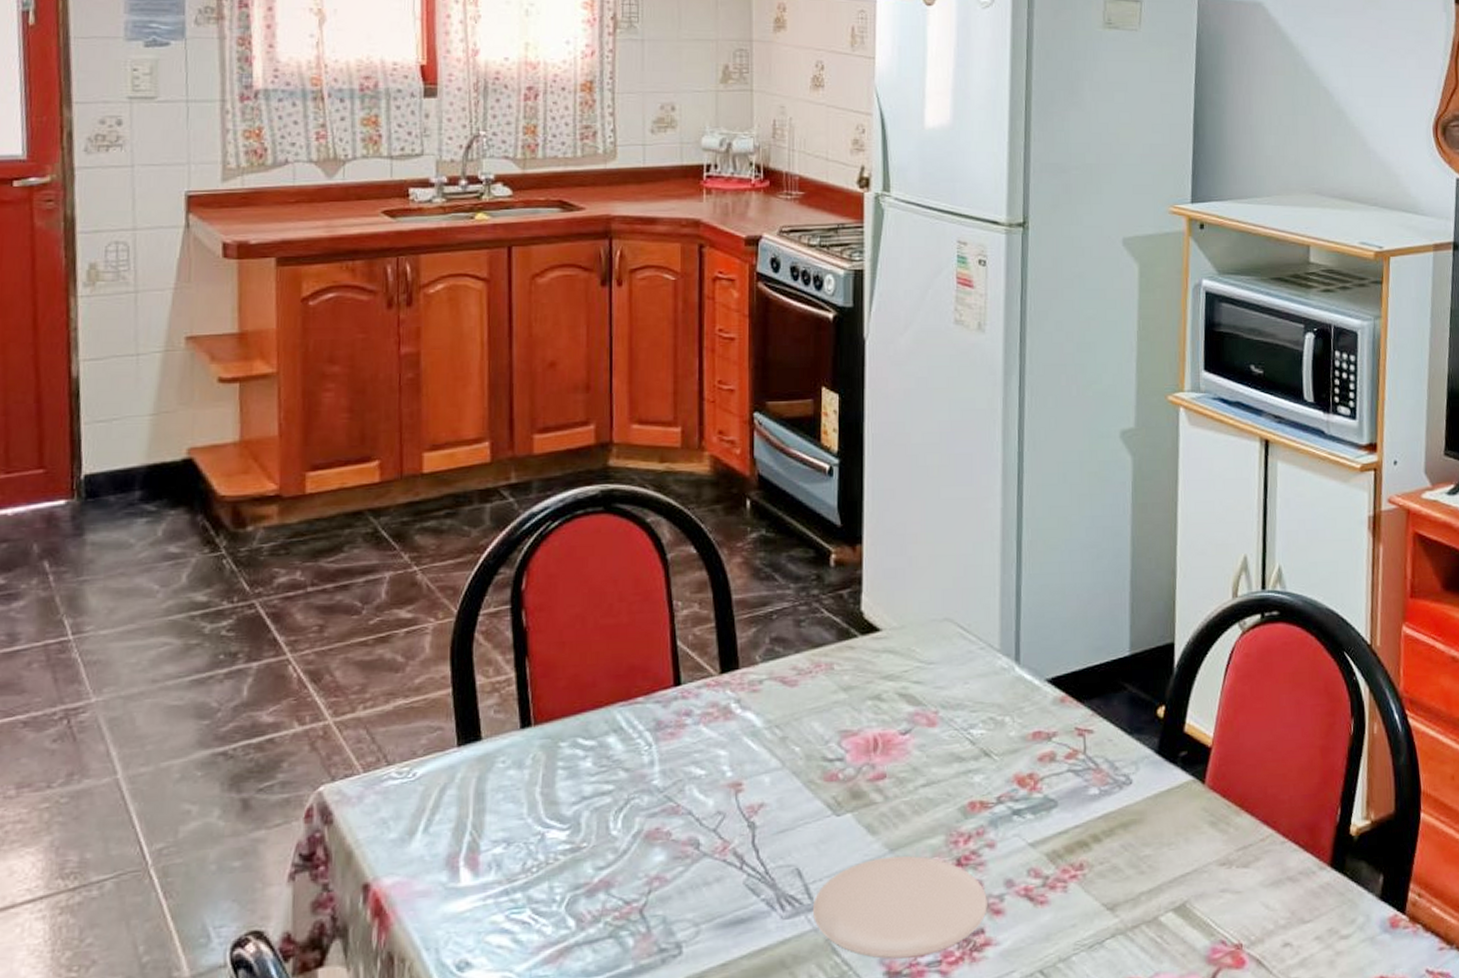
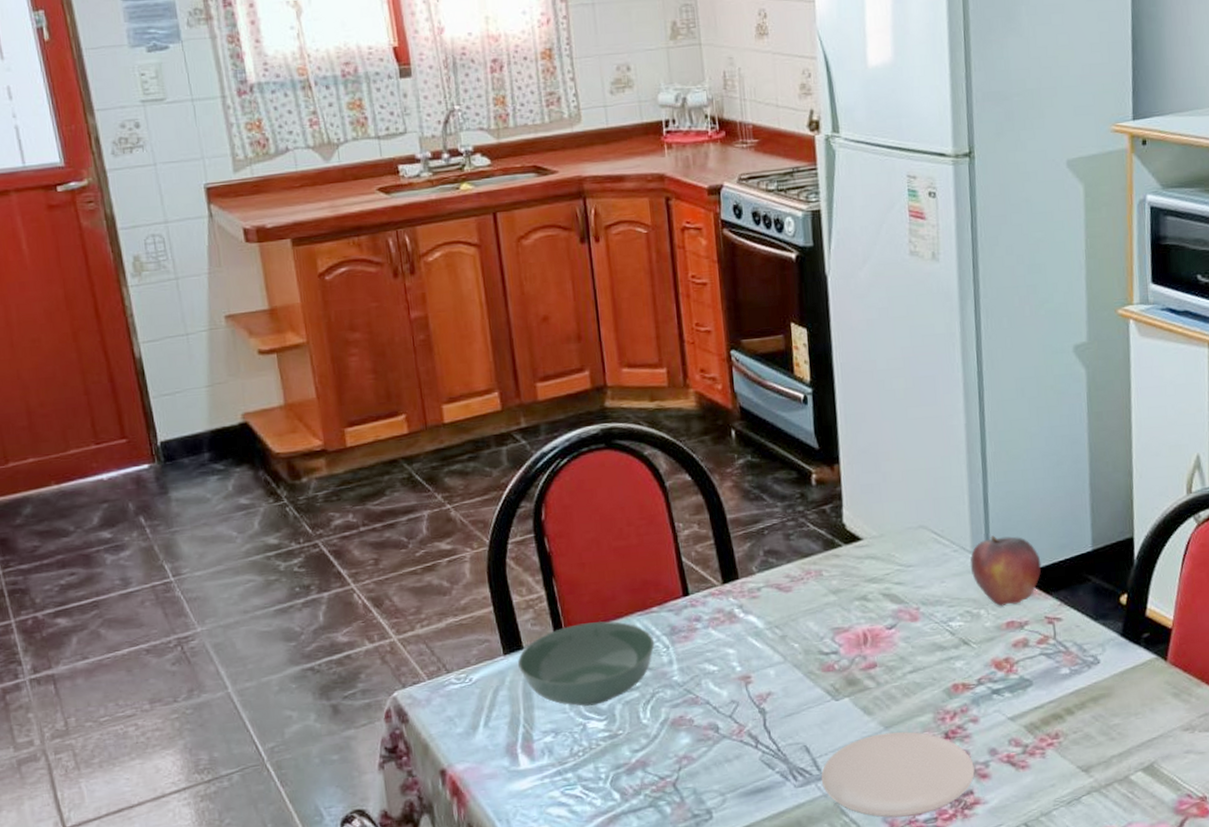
bowl: none [473,711,636,812] -> present [518,621,655,706]
fruit: none [997,633,1075,714] -> present [969,535,1042,607]

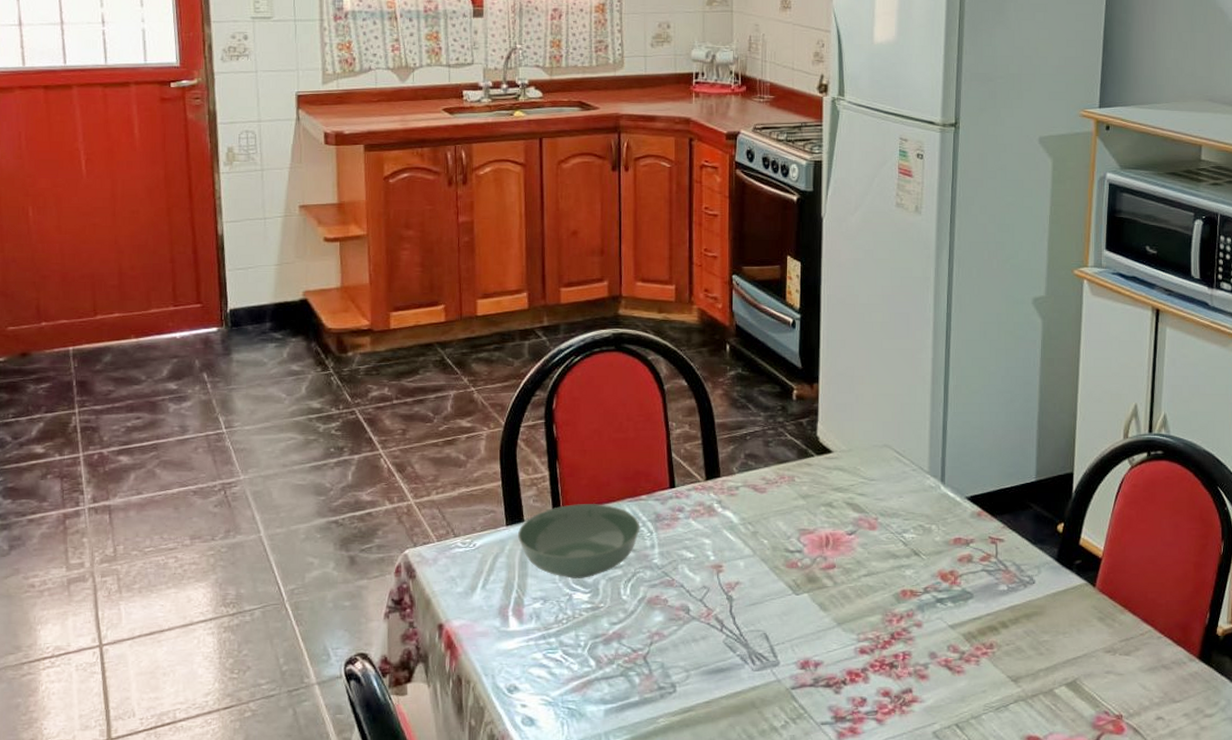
plate: present [821,731,975,818] -> none [776,628,915,707]
fruit: present [969,535,1042,607] -> none [926,459,989,524]

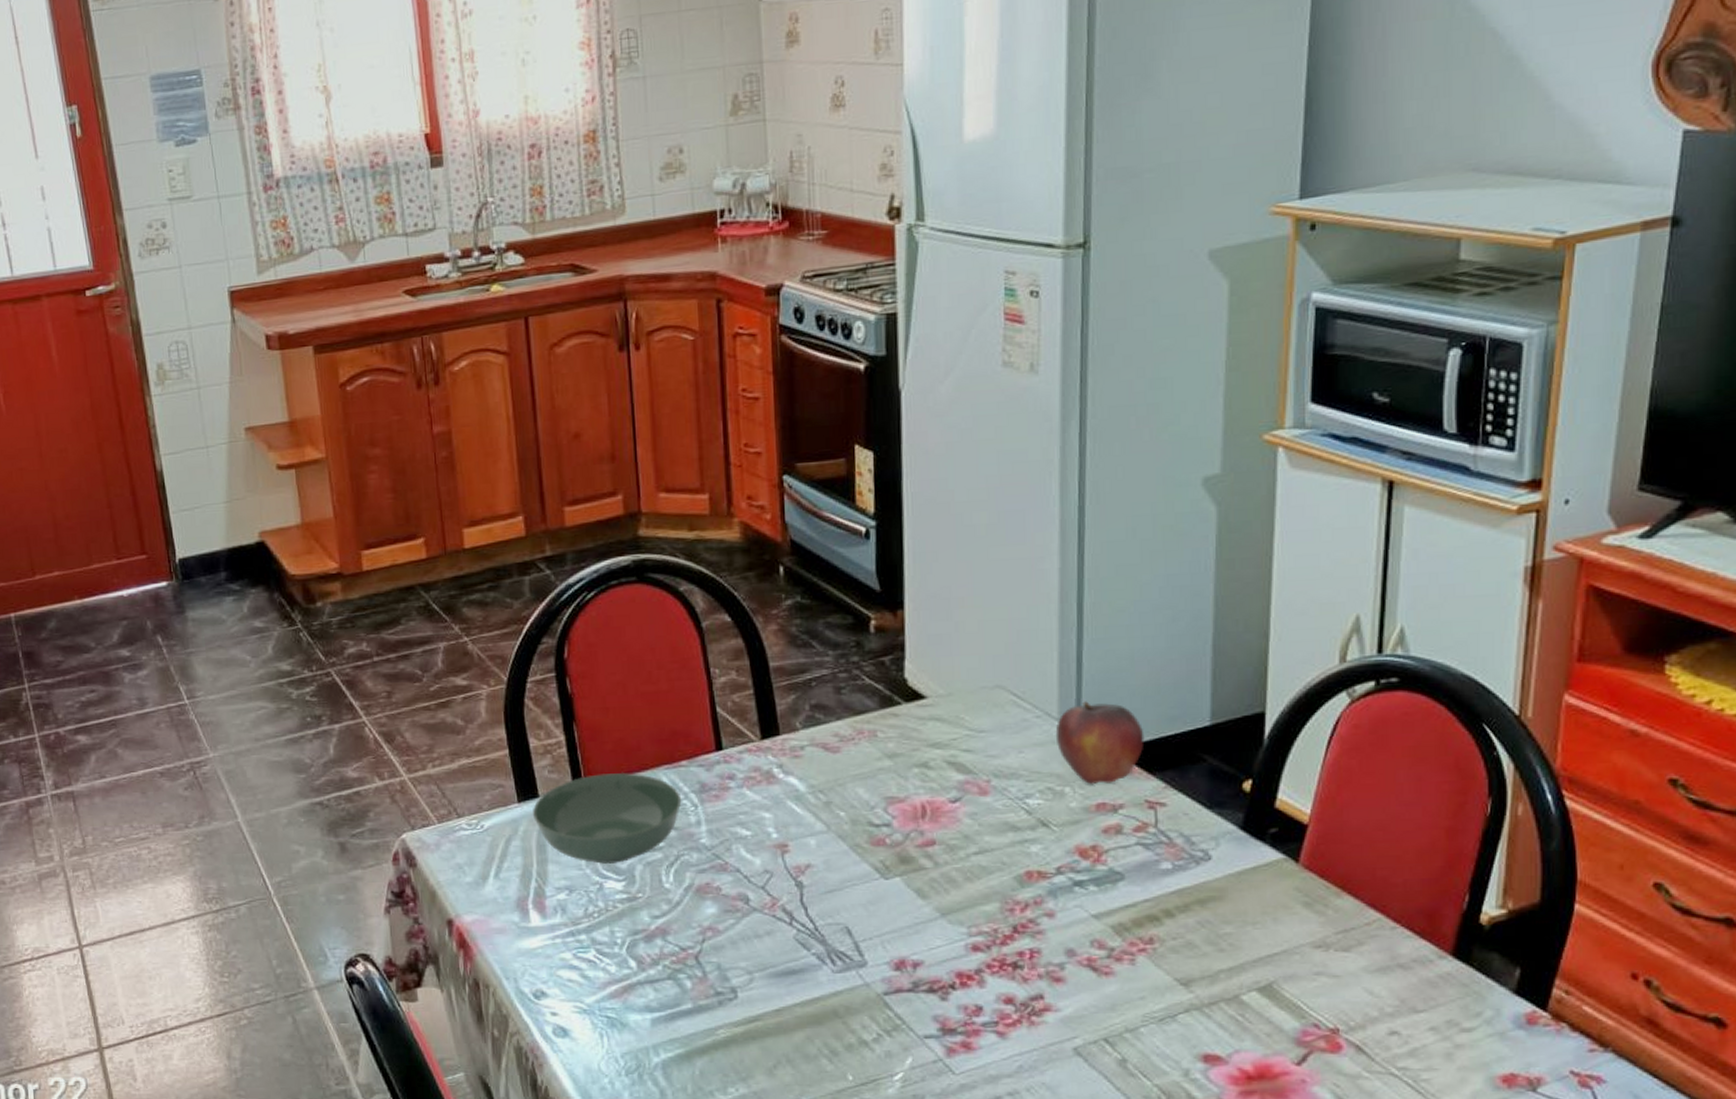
fruit: none [926,459,989,524] -> present [1055,701,1145,785]

